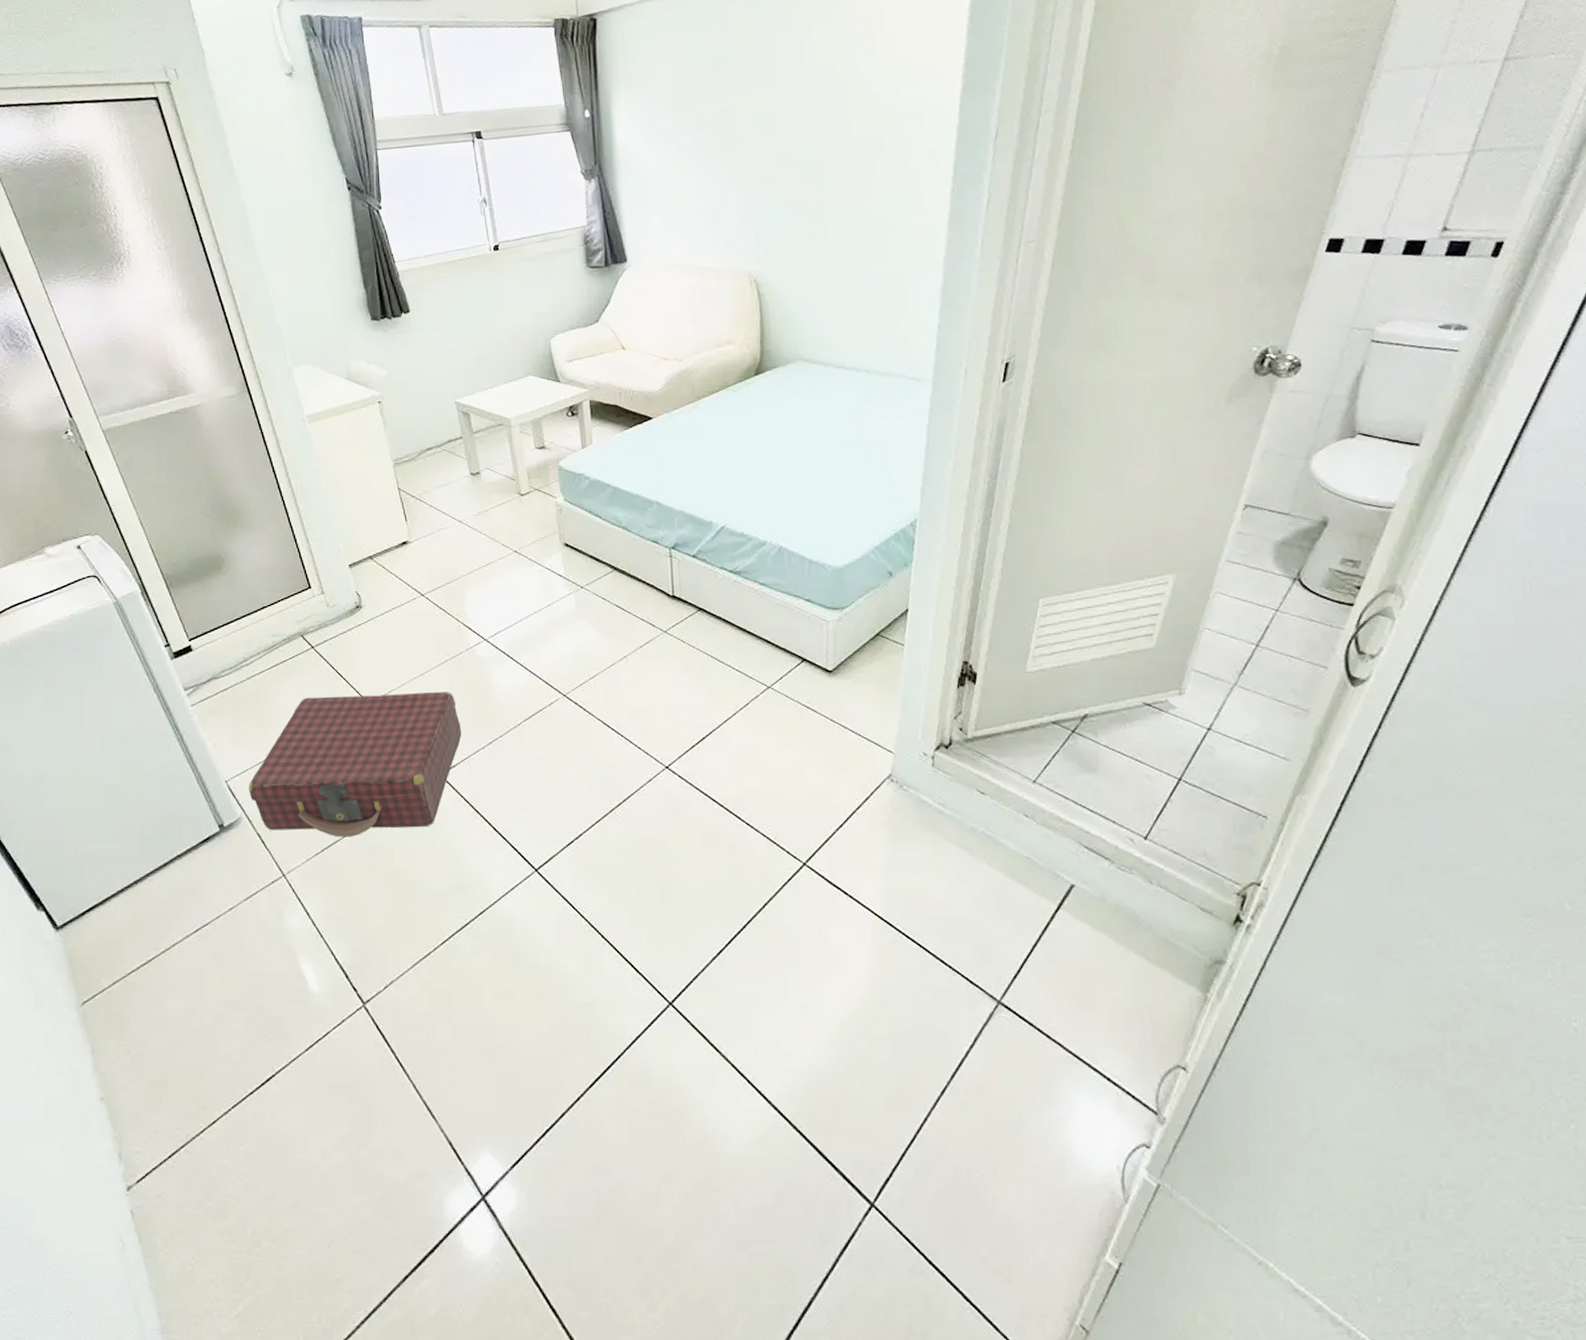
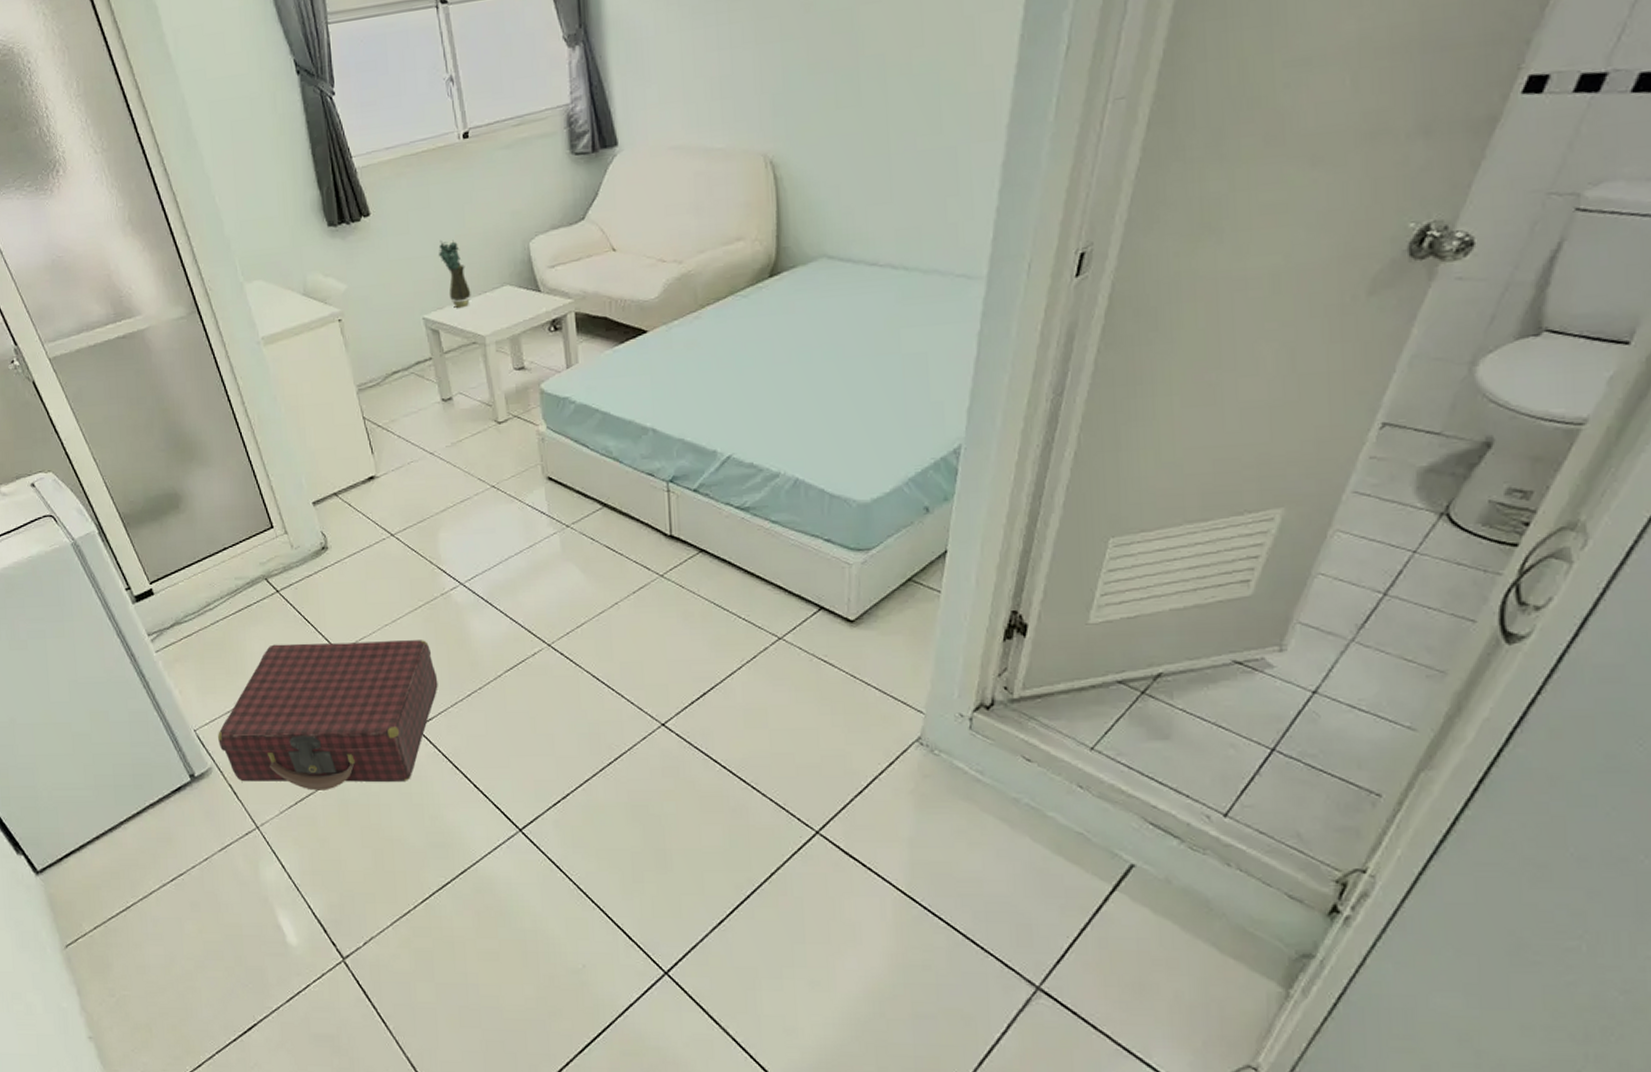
vase: none [469,335,499,395] -> present [438,239,471,309]

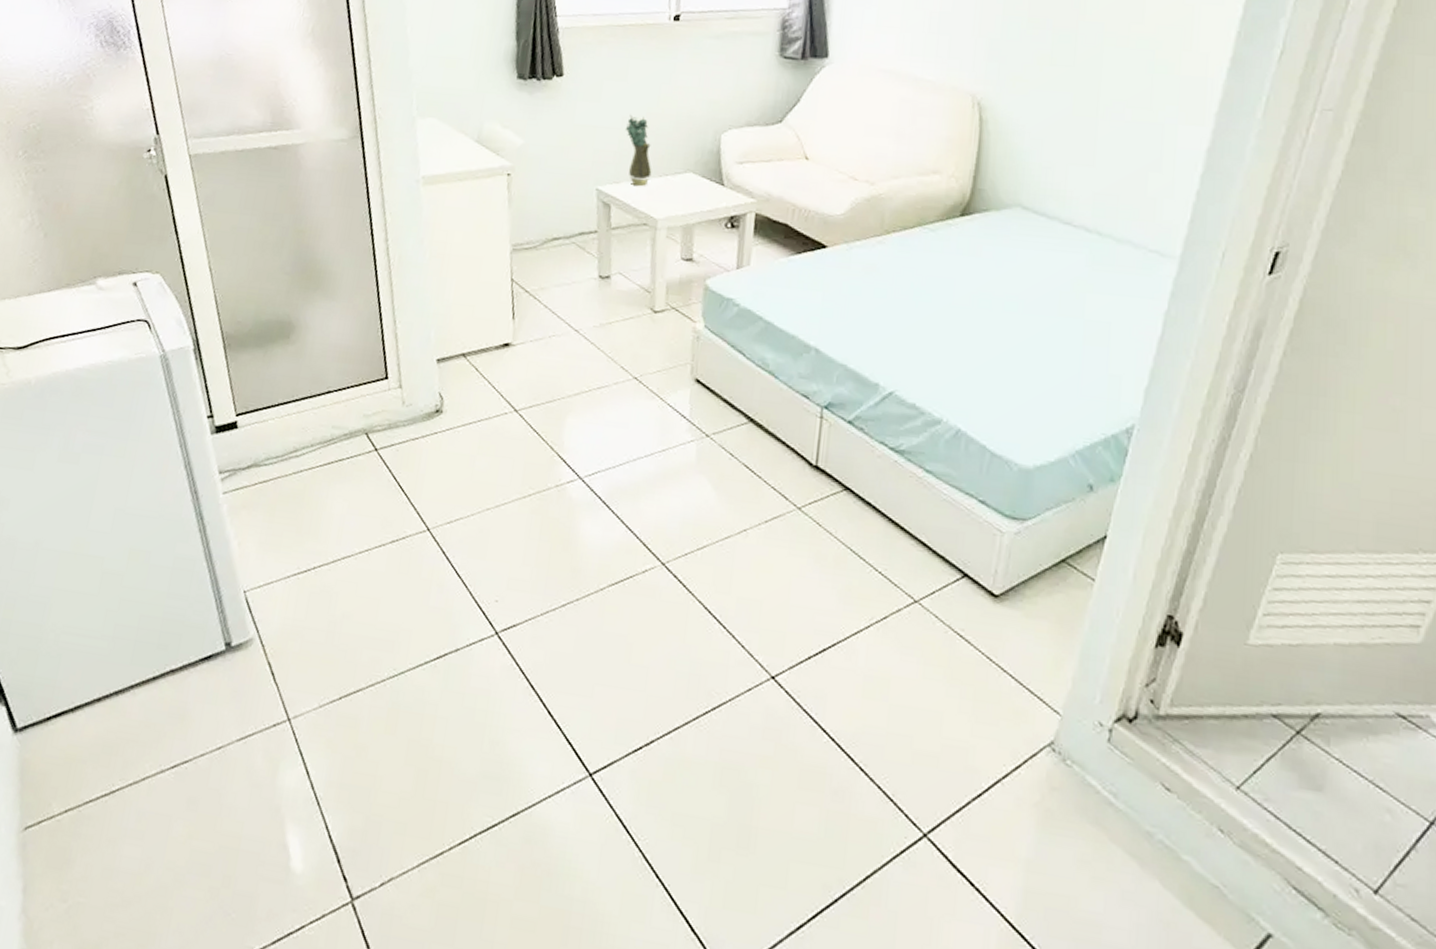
suitcase: present [218,640,438,791] -> none [268,508,533,694]

